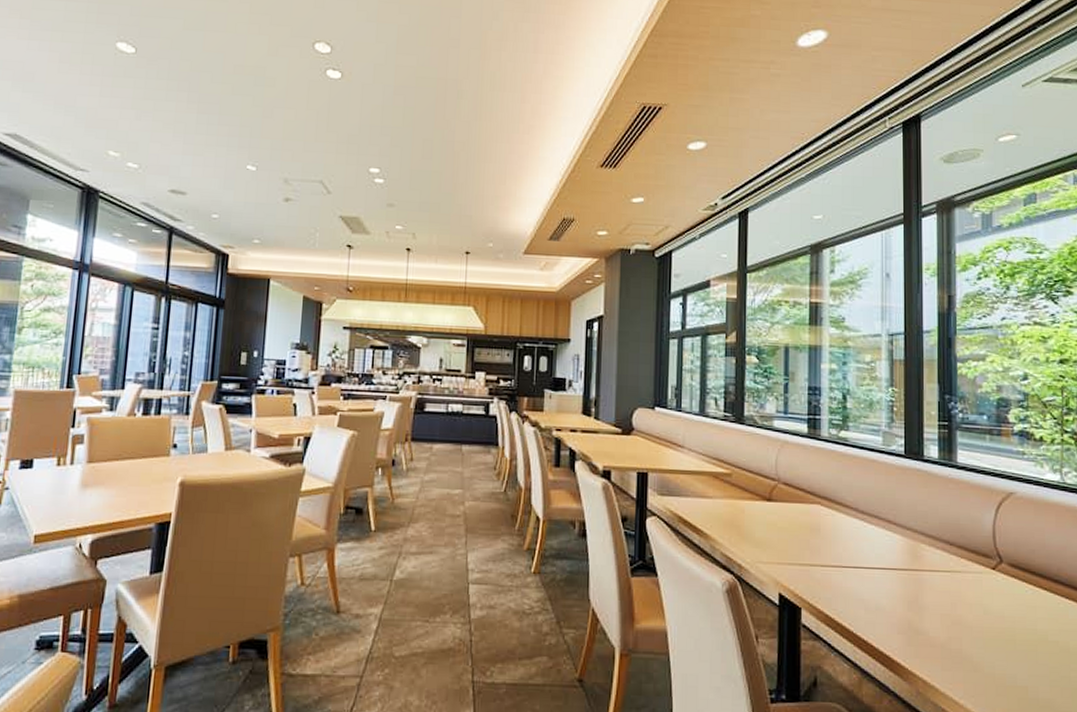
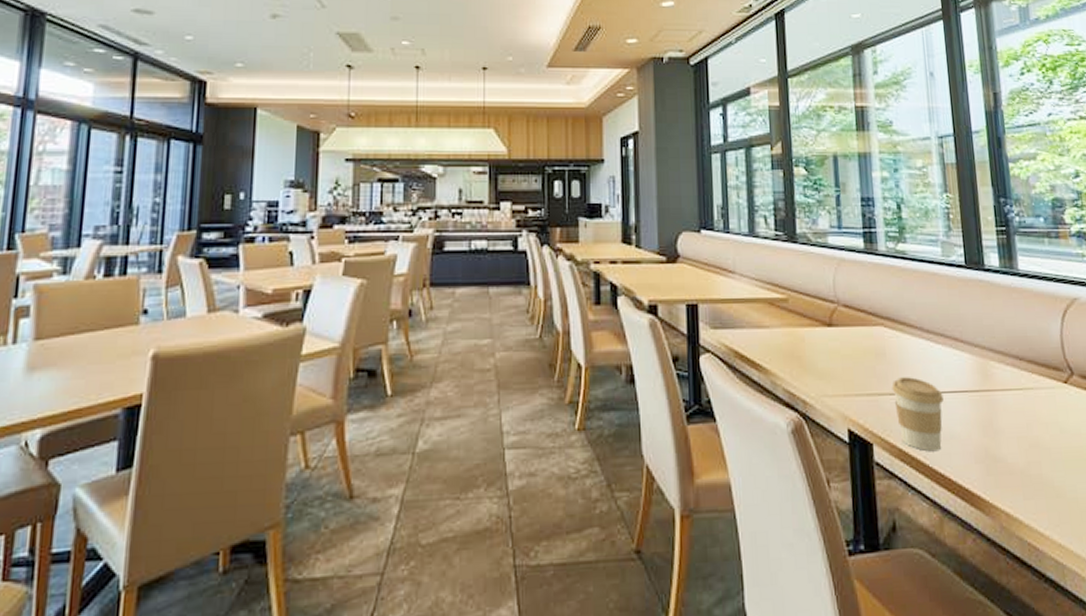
coffee cup: none [823,552,872,620] -> present [892,377,944,452]

